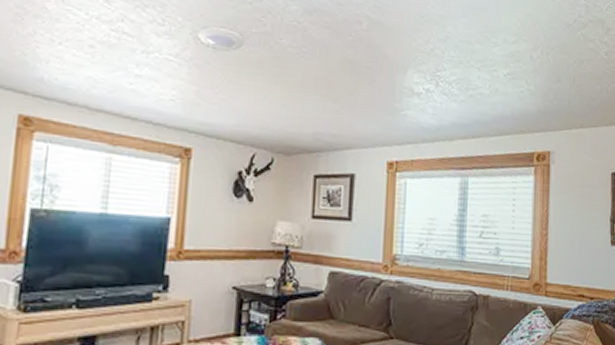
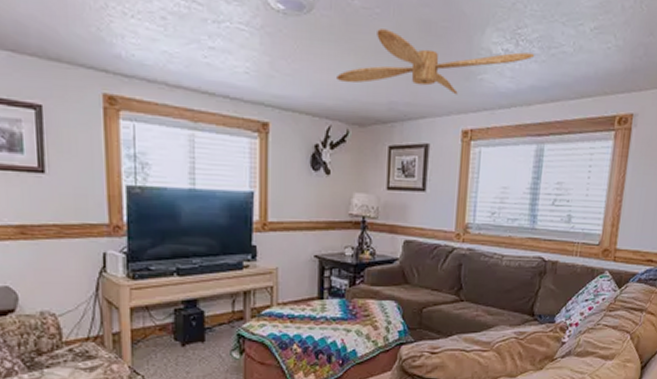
ceiling fan: none [263,66,454,128] -> present [337,29,535,95]

